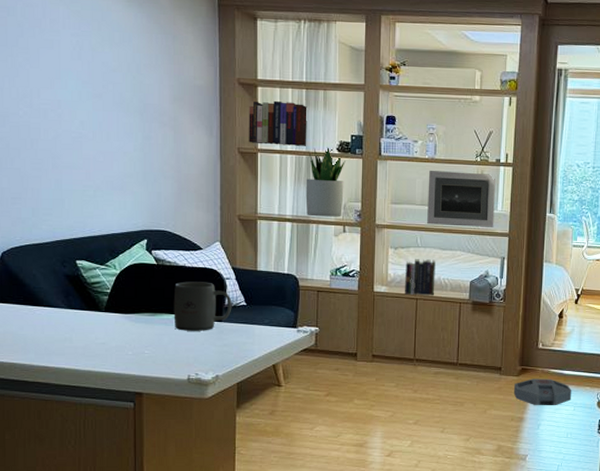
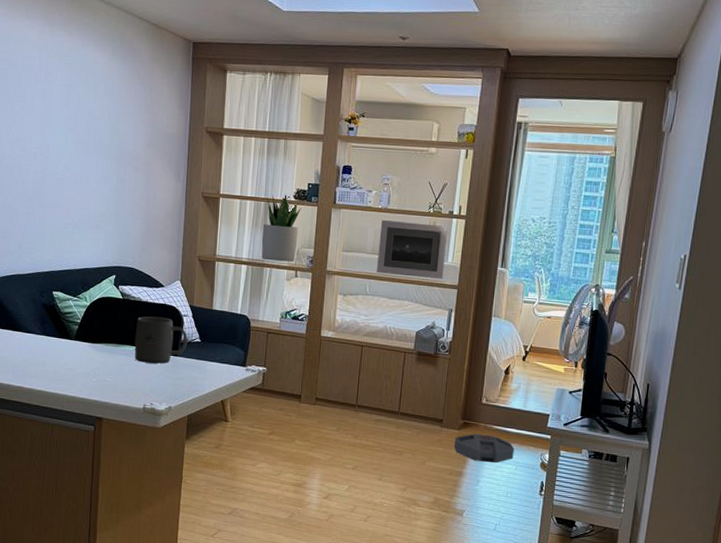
books: present [248,100,307,147] -> none [212,148,268,194]
books: present [404,259,436,296] -> none [350,306,383,344]

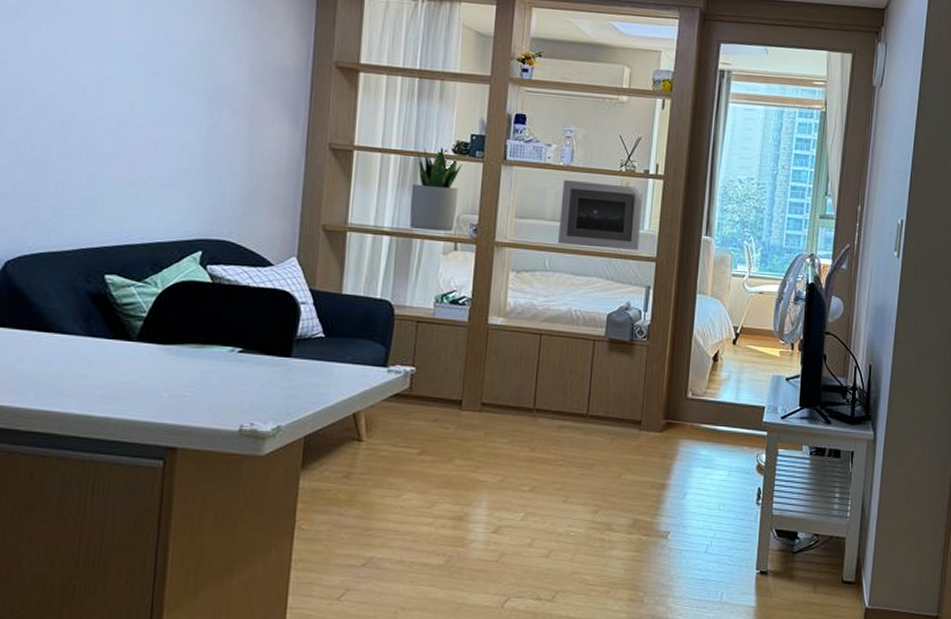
mug: present [134,316,188,364] -> none [227,305,307,369]
robot vacuum: present [453,433,515,464] -> none [655,435,727,470]

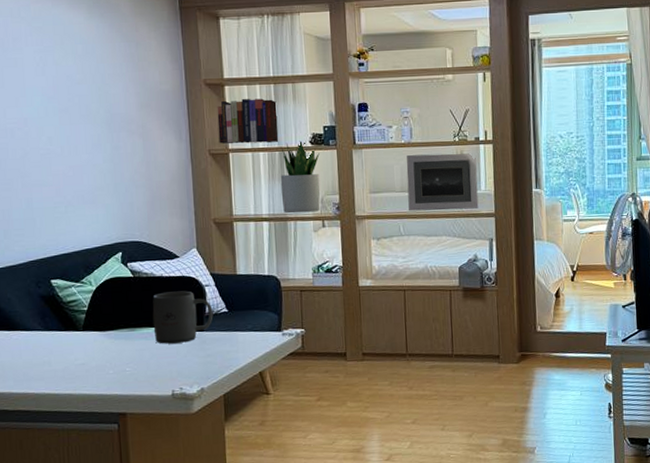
mug: none [227,305,307,369] -> present [152,291,214,344]
books: none [343,89,419,146] -> present [217,98,279,144]

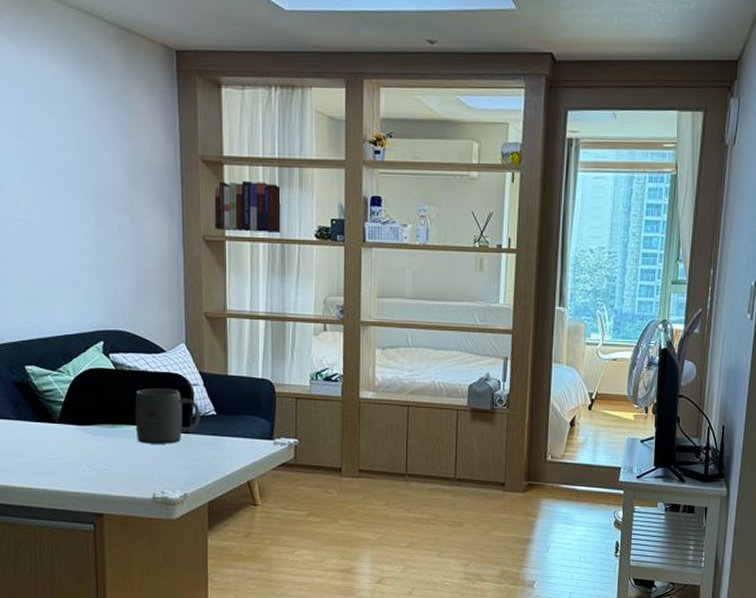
planter: present [280,140,321,214] -> none [280,233,325,314]
picture frame: present [406,153,479,211] -> none [419,258,498,323]

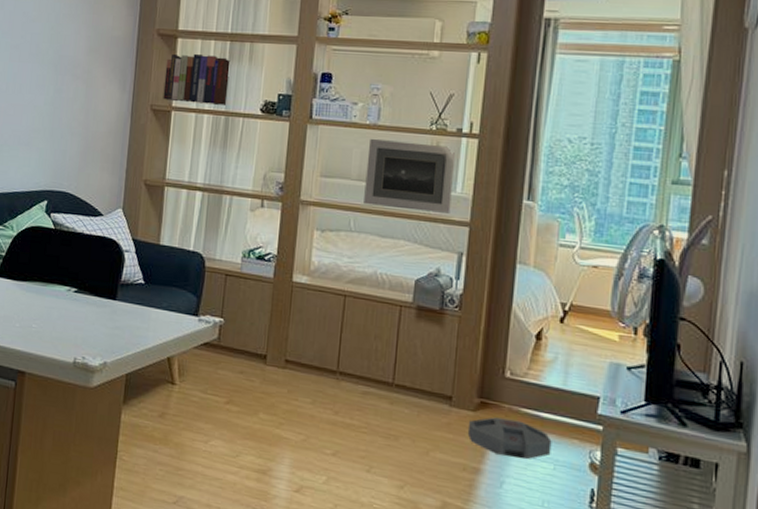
mug: present [134,388,201,444] -> none [65,250,129,309]
picture frame: none [419,258,498,323] -> present [364,138,456,214]
robot vacuum: none [519,495,585,526] -> present [467,417,552,460]

